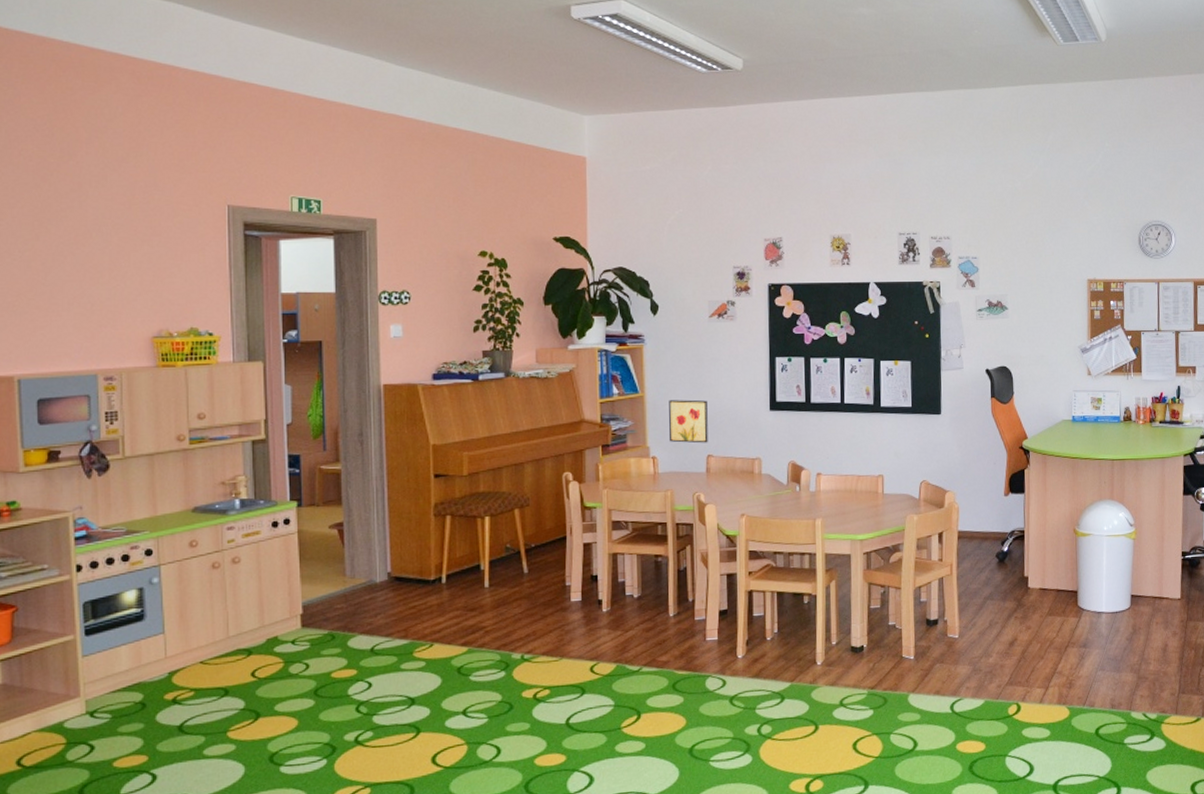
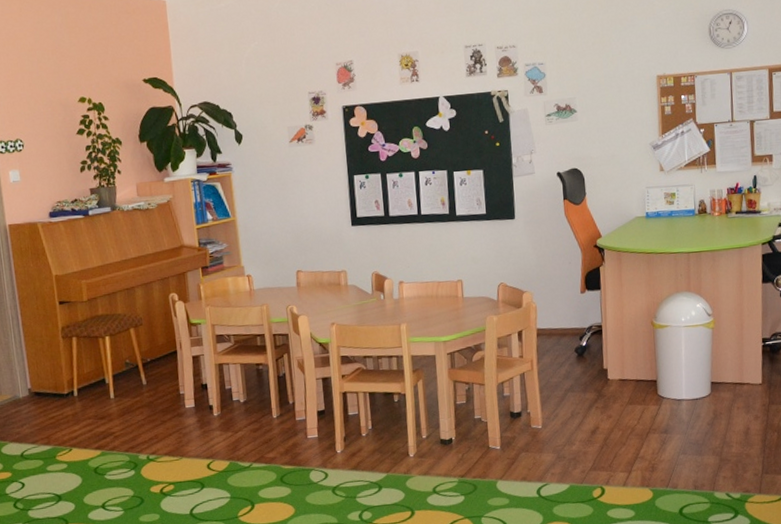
wall art: present [668,399,708,444] -> none [258,220,297,261]

